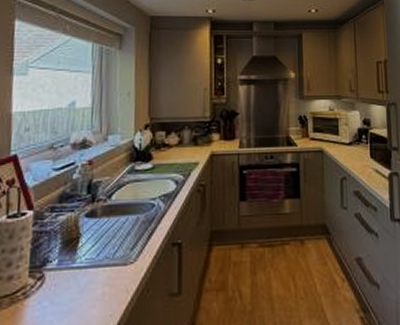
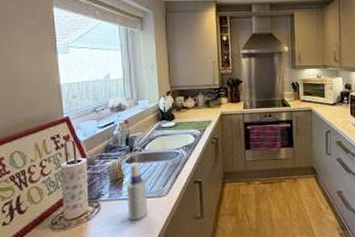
spray bottle: none [80,215,110,299] -> present [126,161,148,221]

